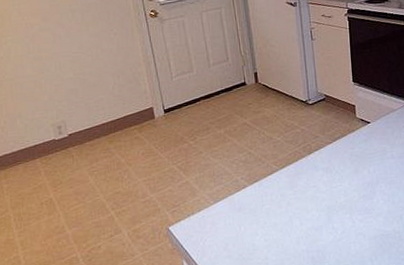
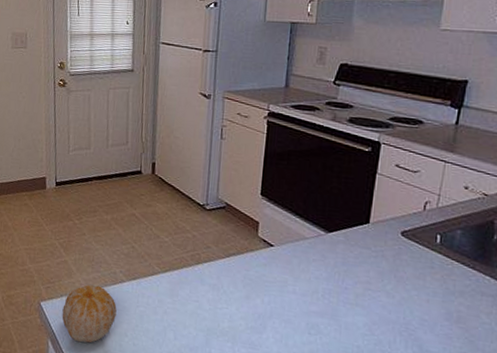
fruit: none [192,196,246,254] -> present [62,284,117,343]

